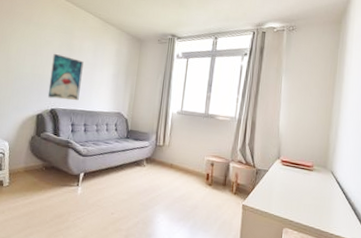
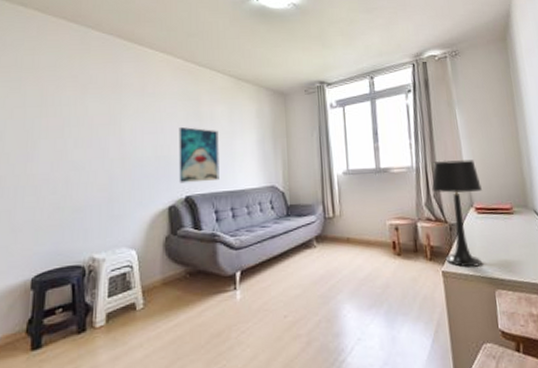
table lamp: none [247,116,291,207] -> present [431,159,482,268]

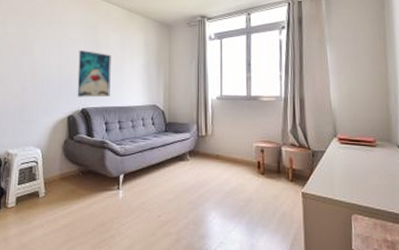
table lamp: present [431,159,482,268] -> none [298,92,346,192]

